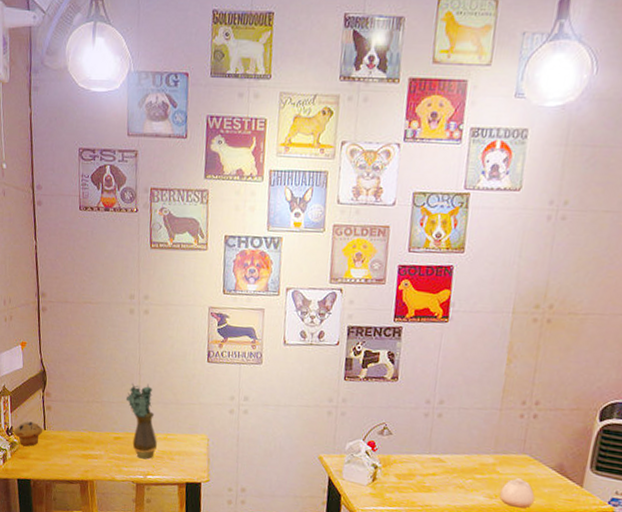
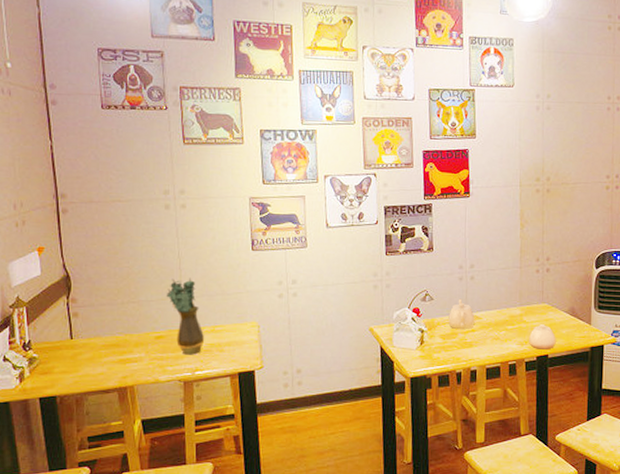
muffin: present [14,421,43,447] -> none [33,332,70,360]
teapot: none [406,437,438,472] -> present [448,298,475,329]

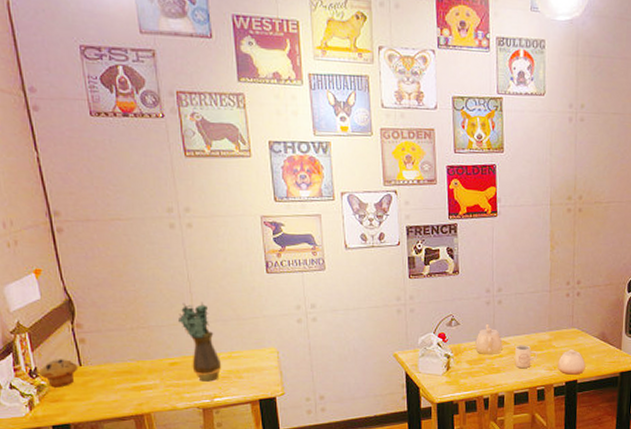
muffin: none [33,332,70,360] -> present [39,359,79,388]
mug: none [487,319,510,343] -> present [515,345,538,369]

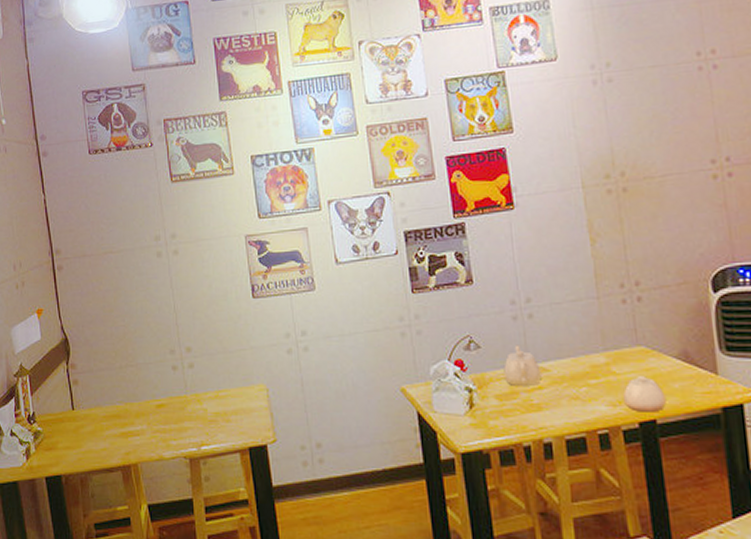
muffin: present [39,359,79,388] -> none [37,403,71,434]
vase: present [177,302,222,382] -> none [164,334,209,426]
mug: present [515,345,538,369] -> none [559,371,593,405]

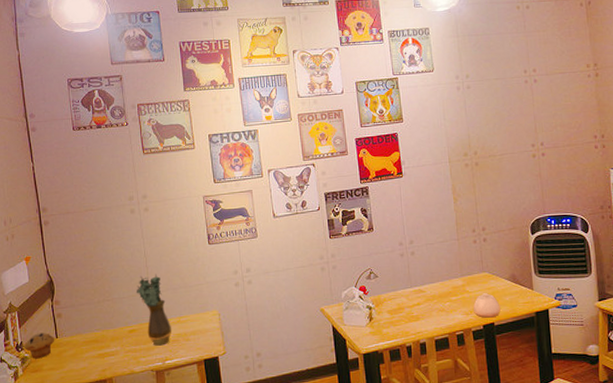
muffin: none [37,403,71,434] -> present [24,333,55,359]
vase: none [164,334,209,426] -> present [136,274,172,346]
teapot: present [503,344,542,386] -> none [394,274,419,304]

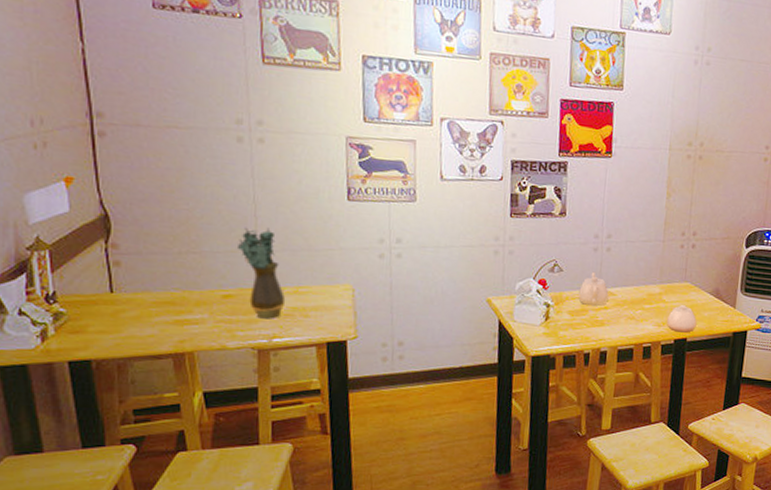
muffin: present [24,333,55,359] -> none [59,283,109,317]
teapot: none [394,274,419,304] -> present [578,271,609,306]

